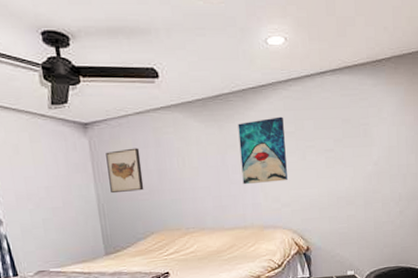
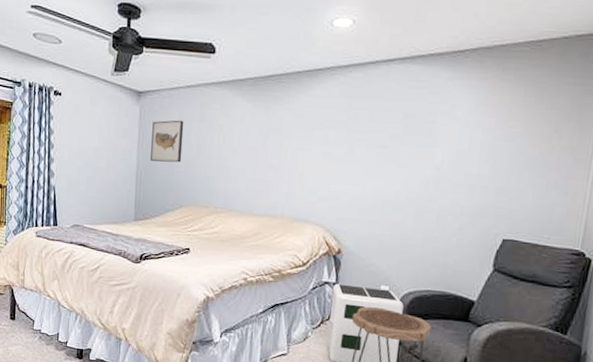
wall art: present [237,116,288,185] -> none [280,103,336,174]

